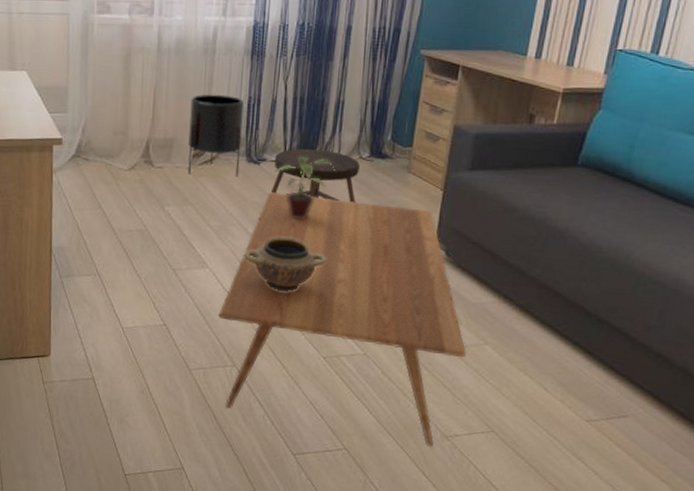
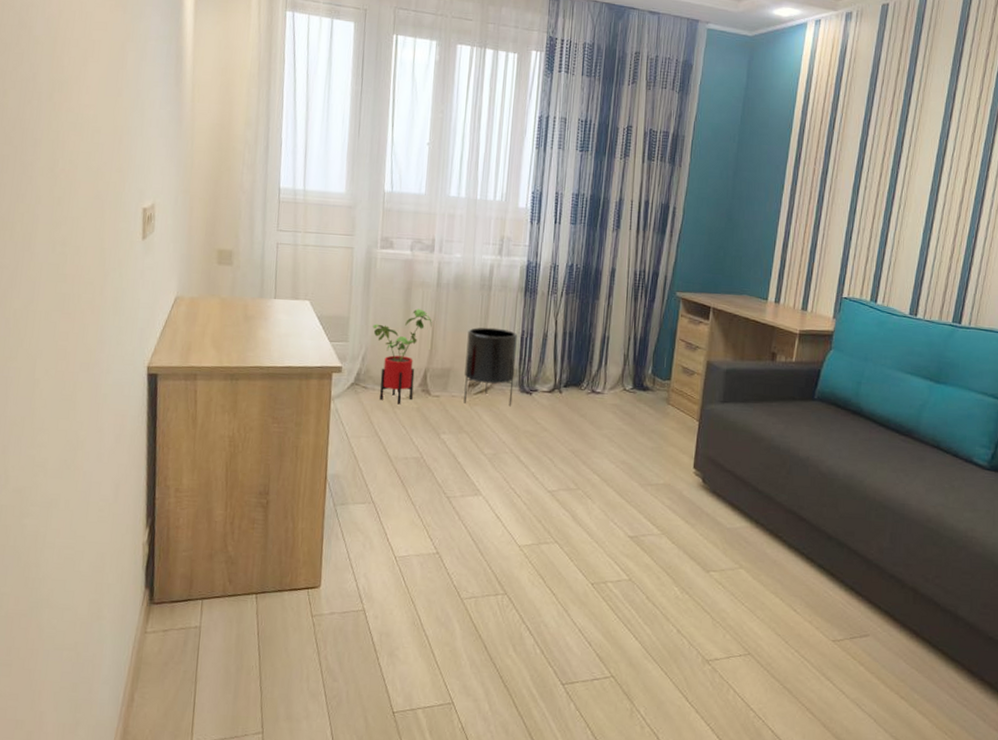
house plant: none [92,76,154,176] -> present [372,308,432,405]
coffee table: present [218,192,467,448] -> none [491,421,724,673]
ceramic bowl: present [244,237,327,292] -> none [516,464,594,518]
stool: present [270,148,360,203] -> none [541,380,624,432]
potted plant: present [274,157,335,220] -> none [545,388,601,448]

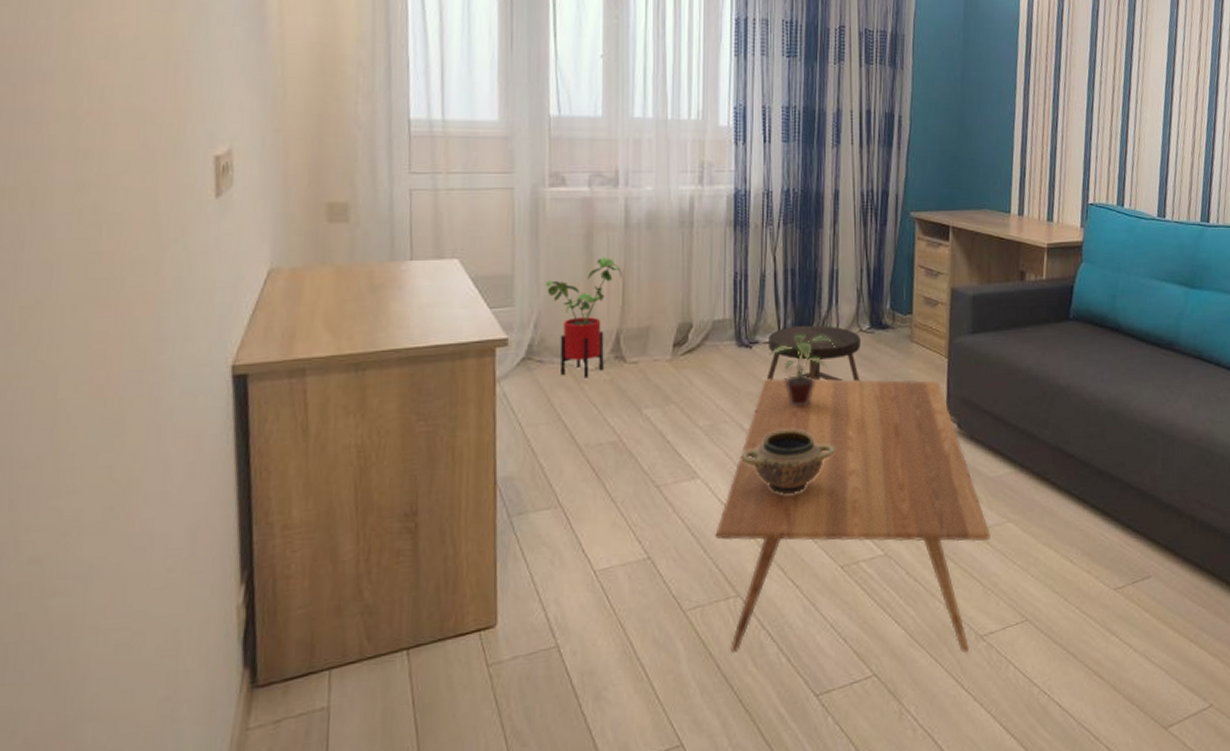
planter: present [463,327,517,407] -> none [667,272,729,368]
coffee table: none [491,421,724,673] -> present [715,378,991,653]
ceramic bowl: none [516,464,594,518] -> present [741,429,835,494]
stool: none [541,380,624,432] -> present [766,325,861,382]
potted plant: none [545,388,601,448] -> present [769,335,835,407]

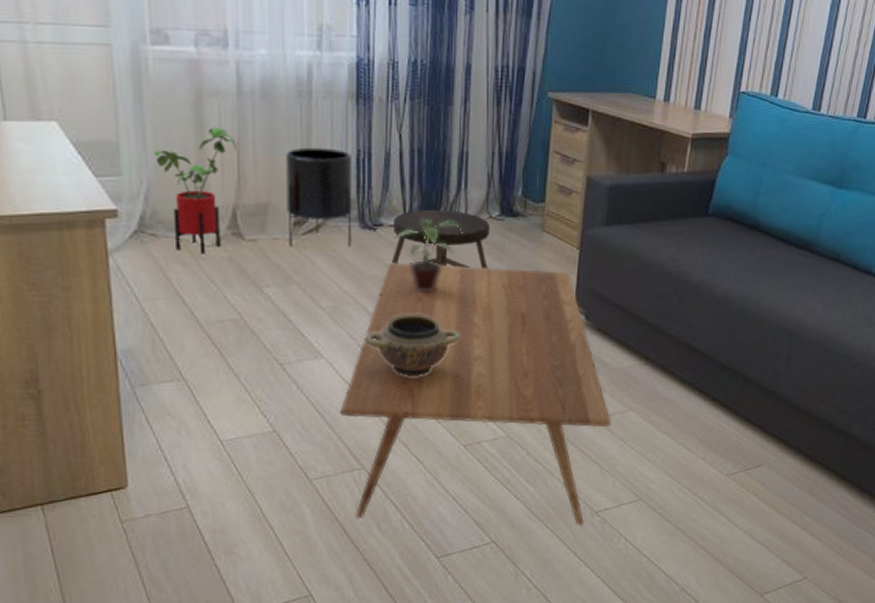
planter: none [667,272,729,368] -> present [286,147,352,247]

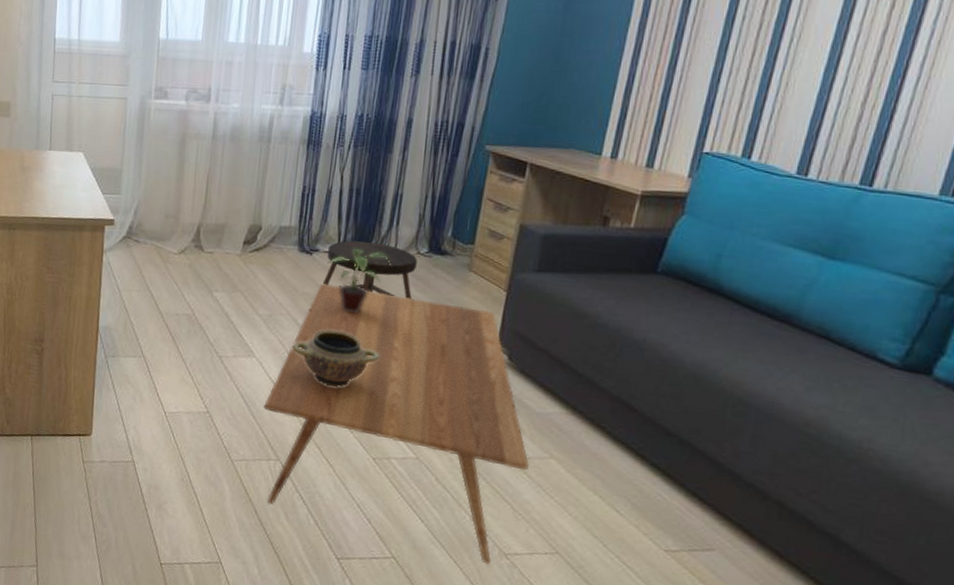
house plant: present [154,126,236,254] -> none [145,161,207,260]
planter: present [286,147,352,247] -> none [238,181,298,267]

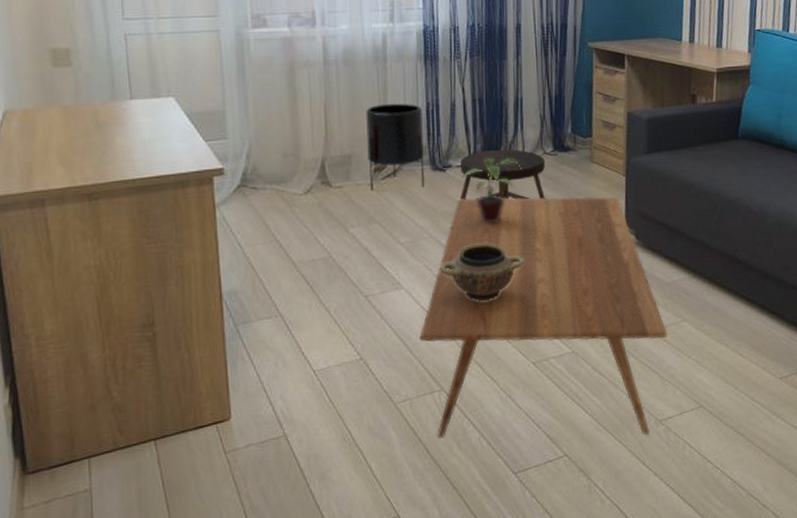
planter: none [238,181,298,267] -> present [366,103,425,191]

